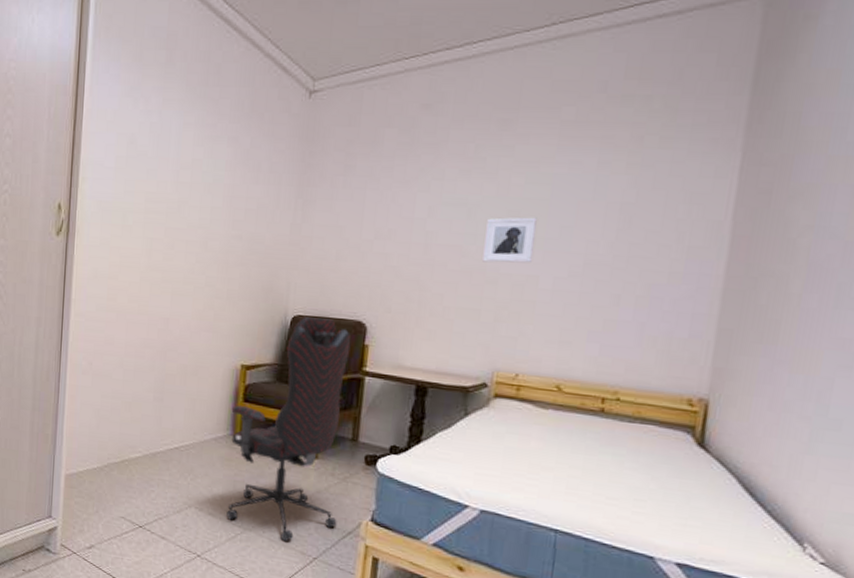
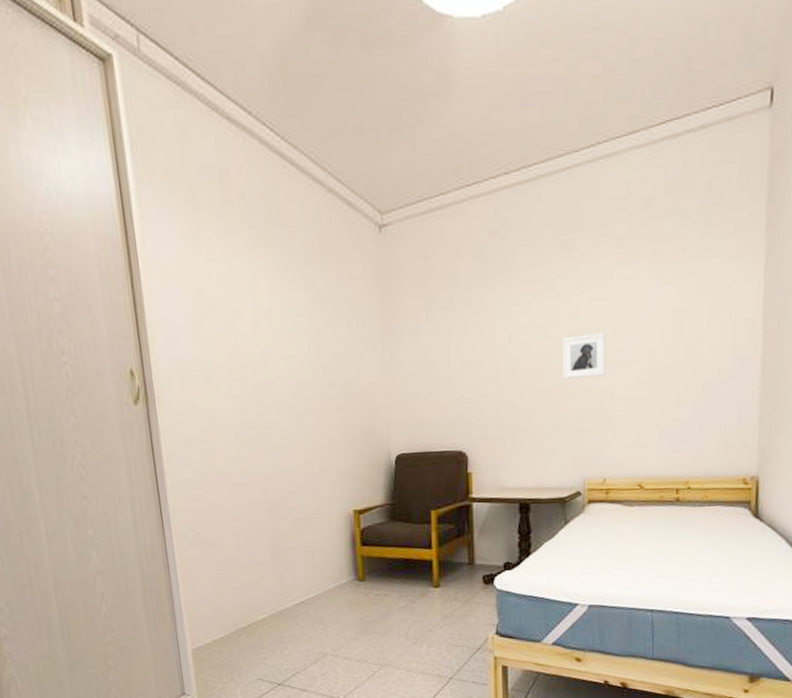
office chair: present [226,317,351,542] -> none [350,453,466,669]

